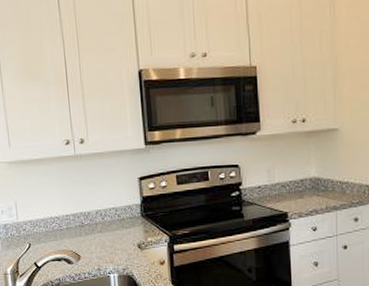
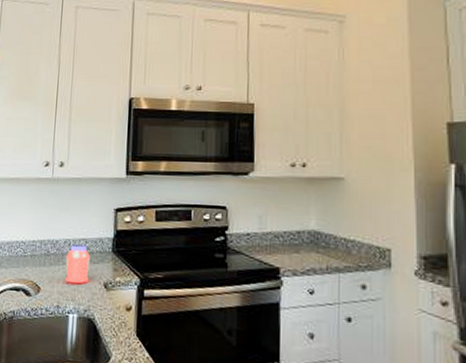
jar: none [99,214,124,248] -> present [64,245,91,284]

